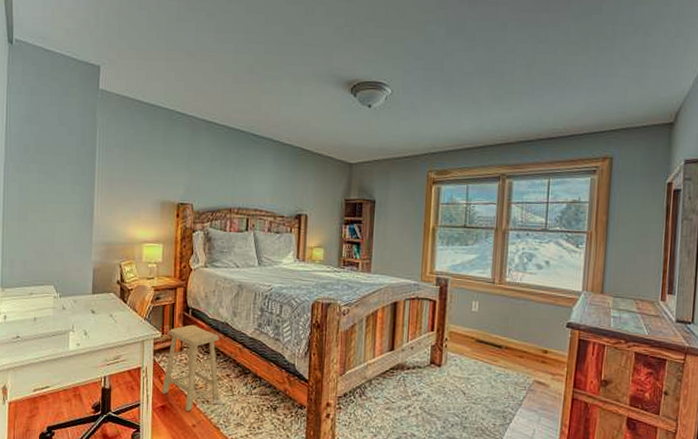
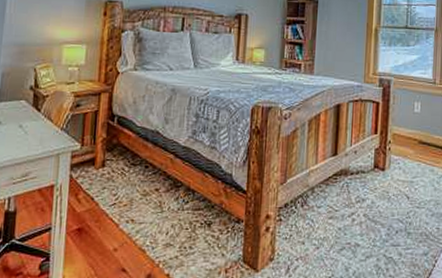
footstool: present [161,324,220,411] -> none [78,134,149,233]

